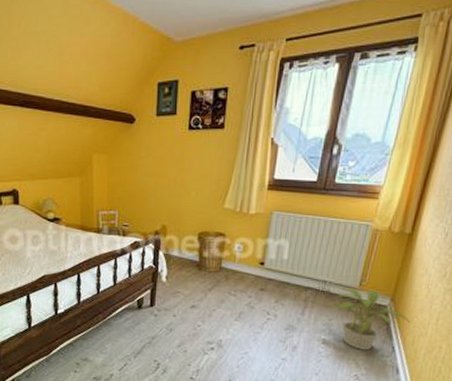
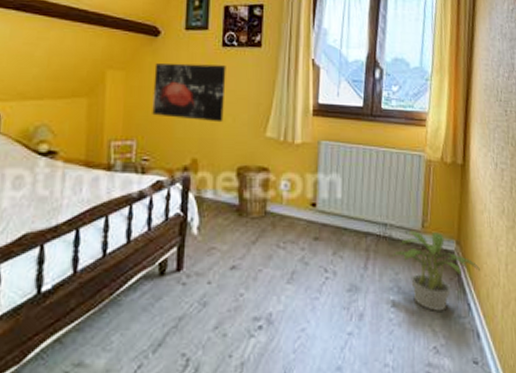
wall art: none [130,146,192,196] -> present [152,63,226,123]

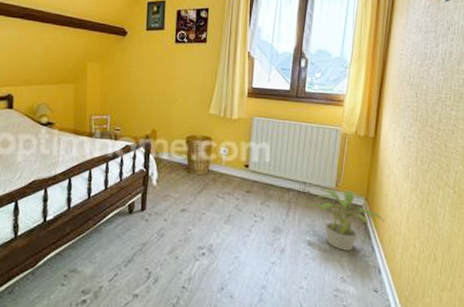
wall art: present [152,63,226,123] -> none [122,56,178,102]

